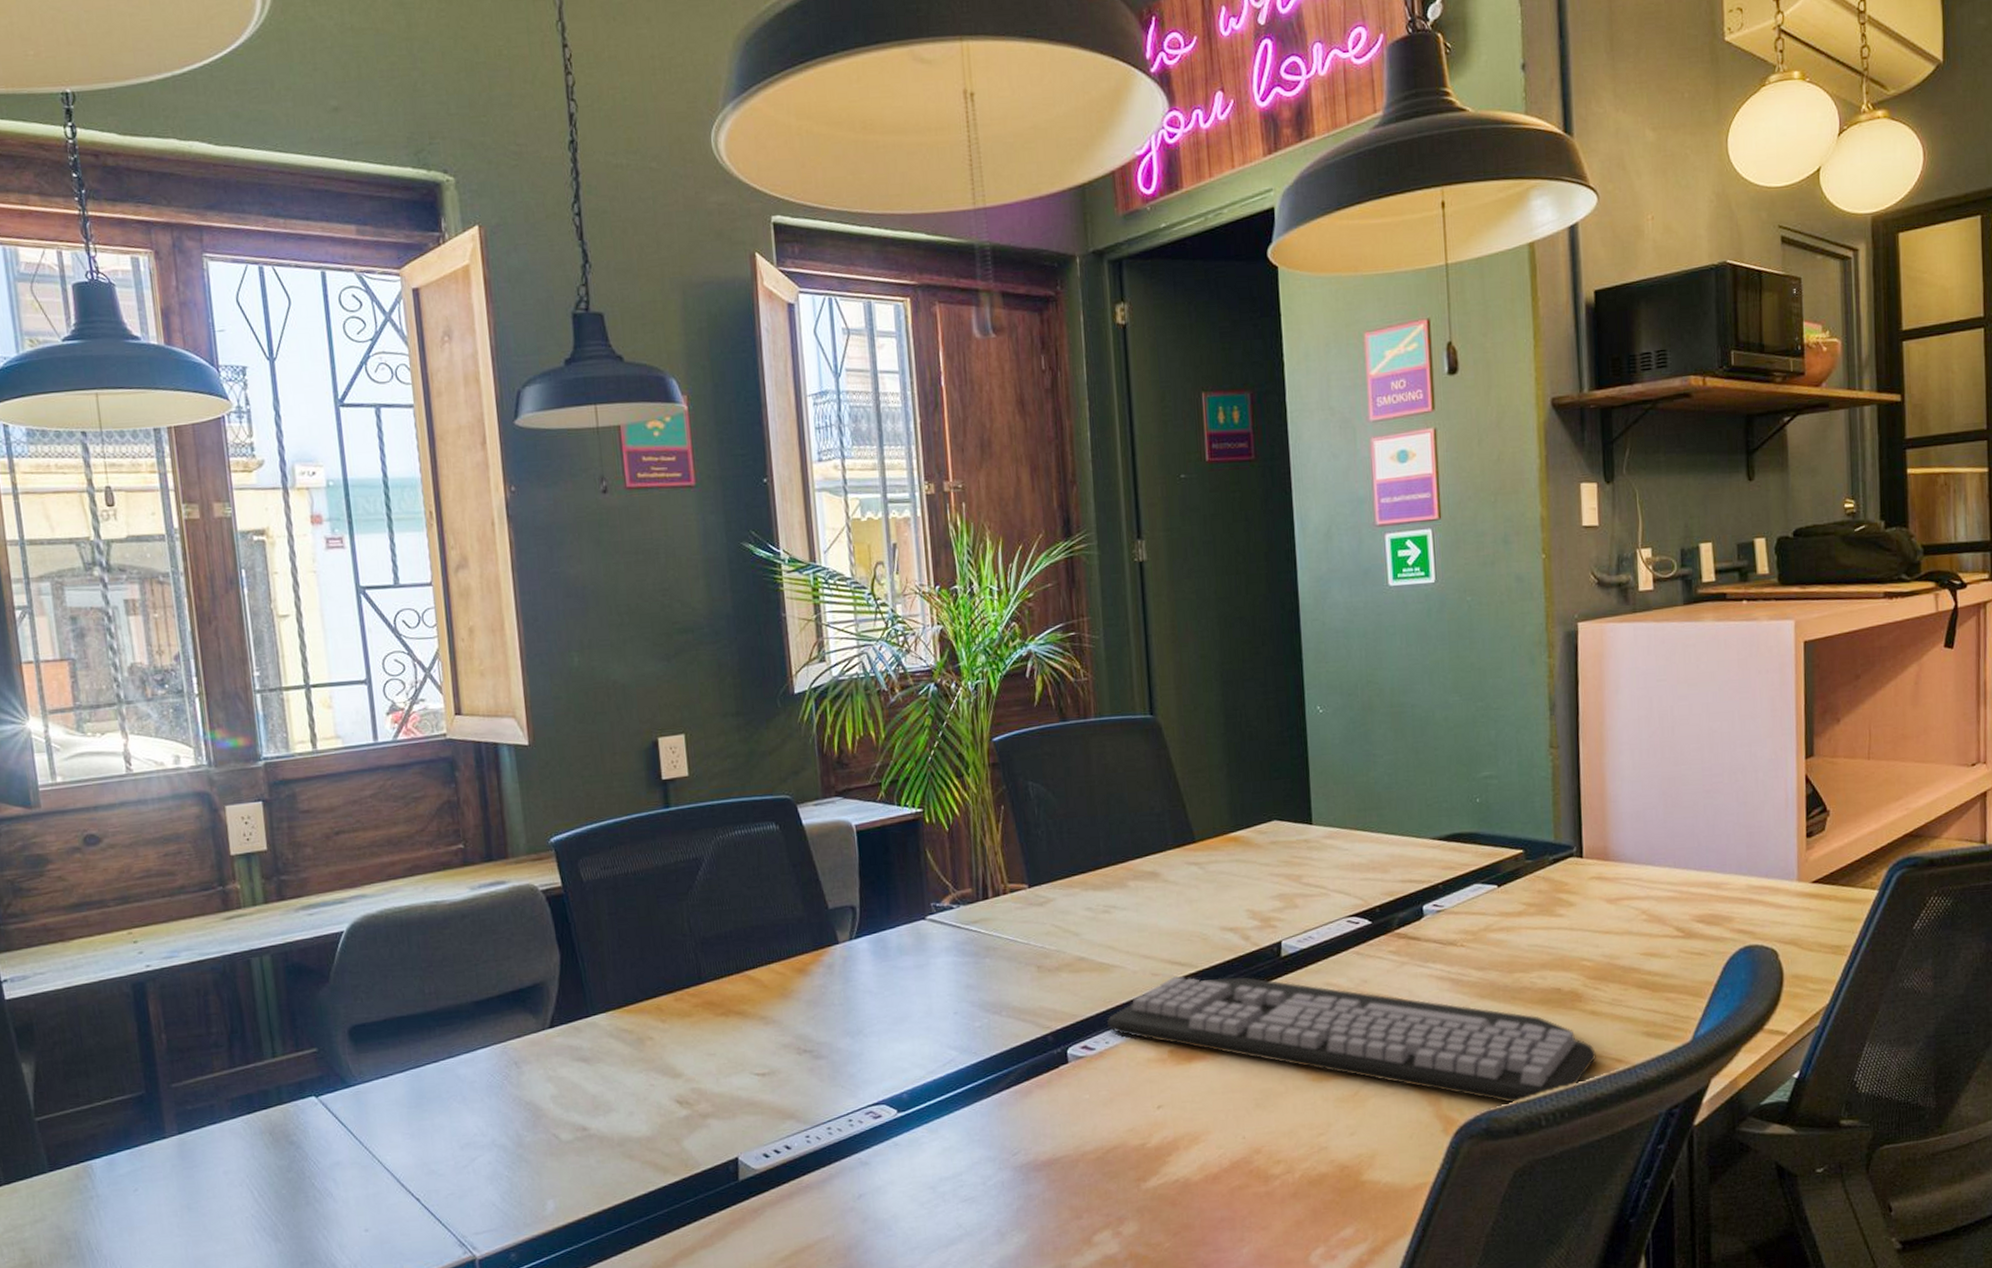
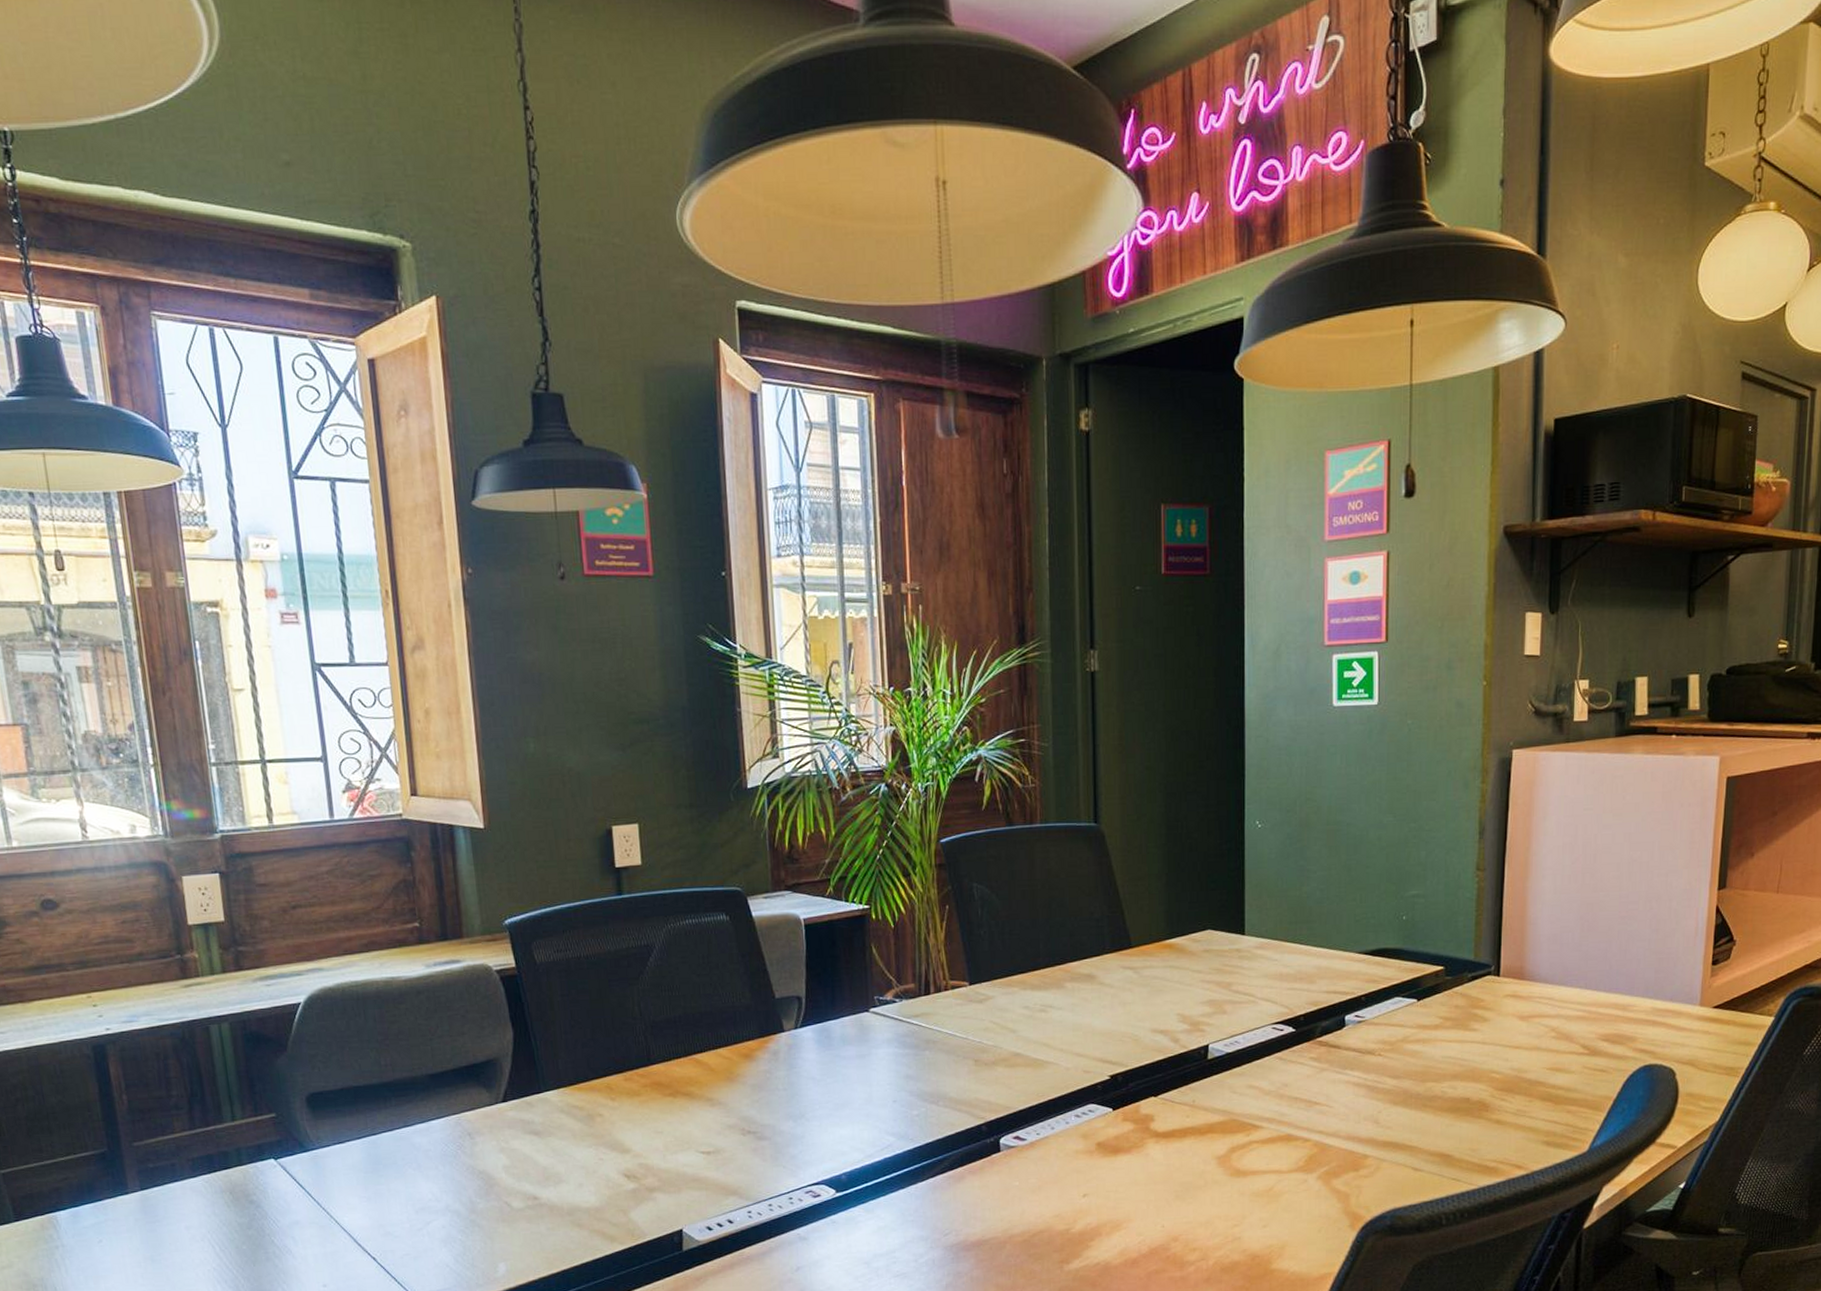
keyboard: present [1107,976,1596,1103] -> none [1039,1074,1498,1203]

